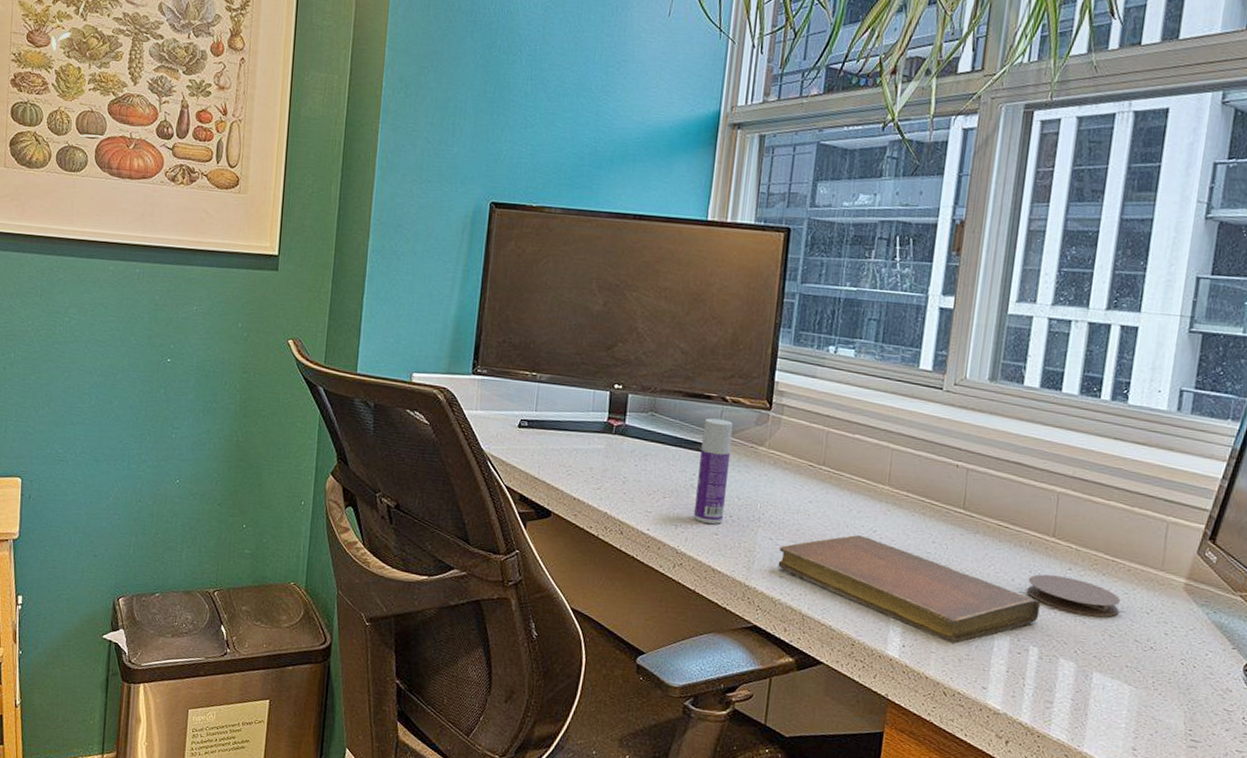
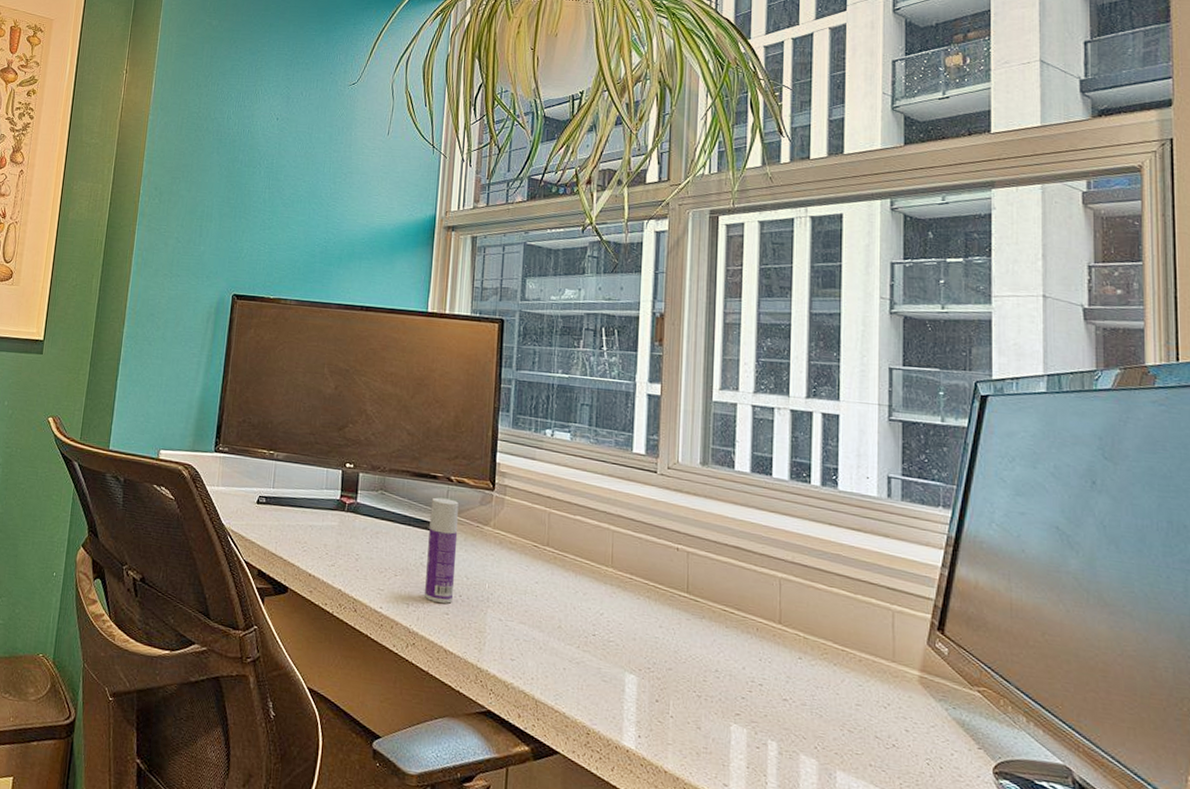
notebook: present [778,534,1041,644] -> none [508,617,774,736]
coaster: present [1027,574,1121,617] -> none [758,662,856,711]

